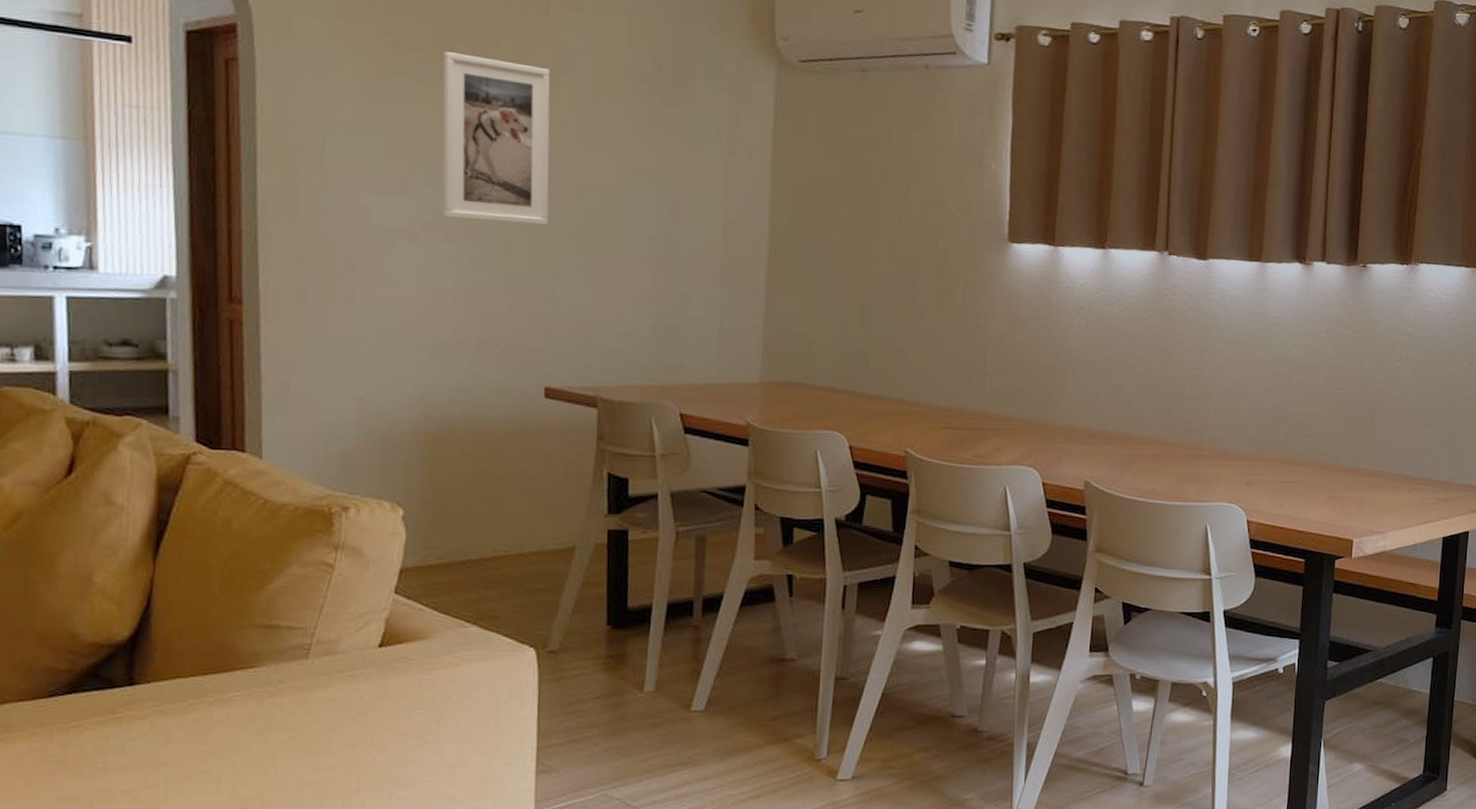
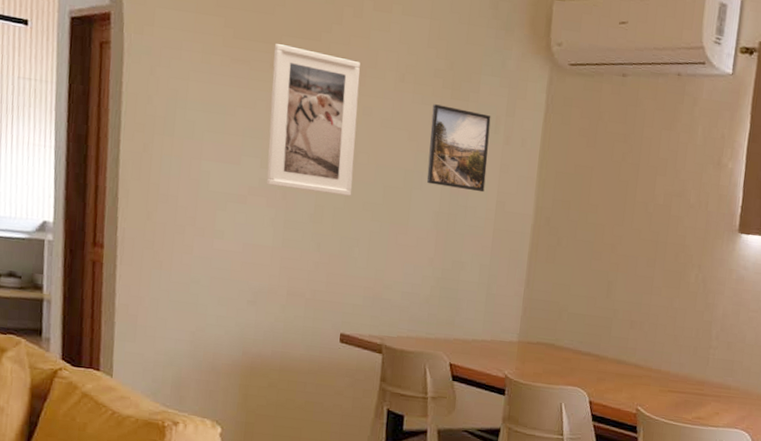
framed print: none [638,113,711,213] -> present [426,104,491,193]

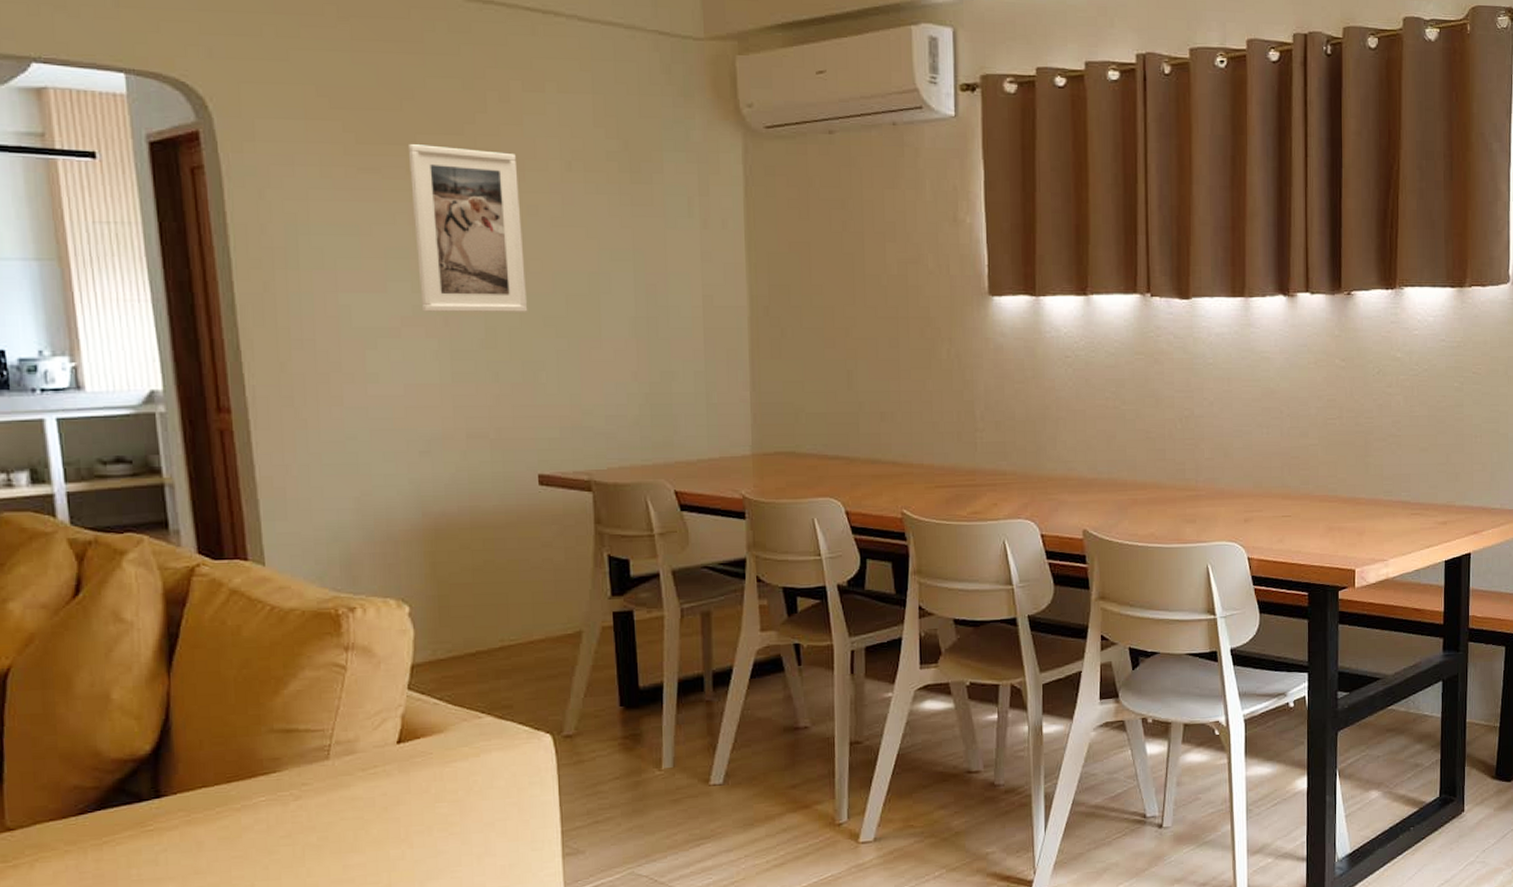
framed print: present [426,104,491,193] -> none [610,192,686,288]

